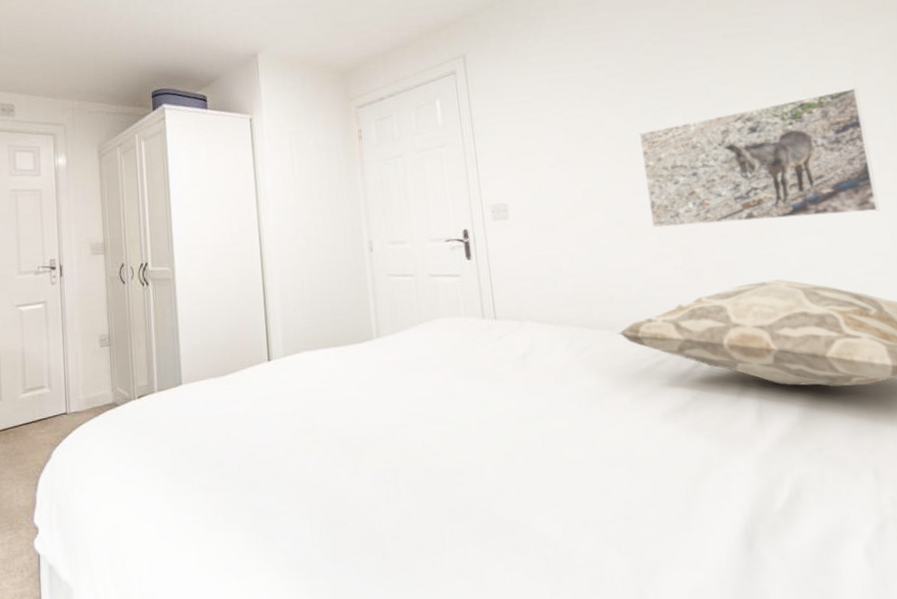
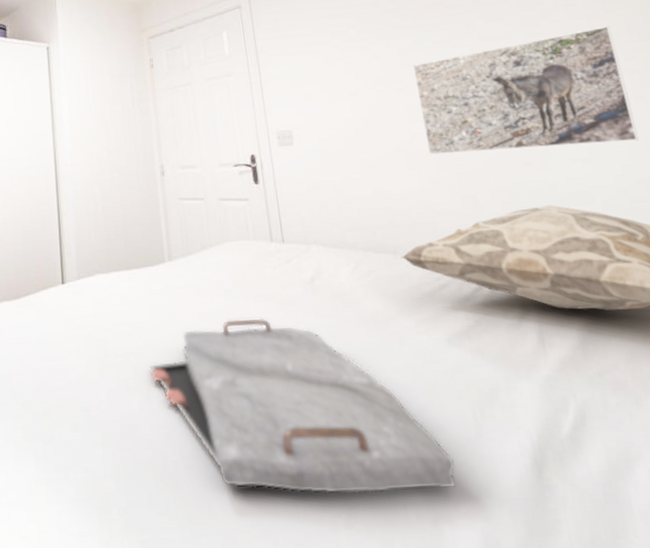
serving tray: none [357,394,665,564] -> present [149,318,456,494]

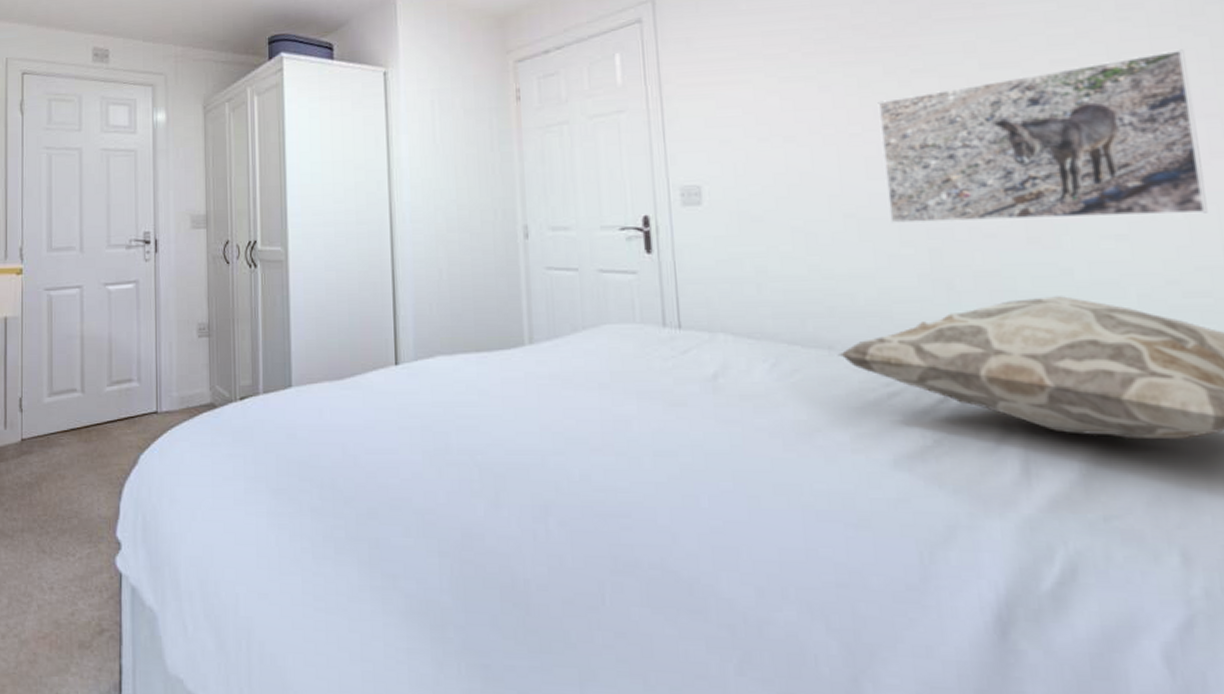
serving tray: present [149,318,456,494] -> none [499,419,889,642]

